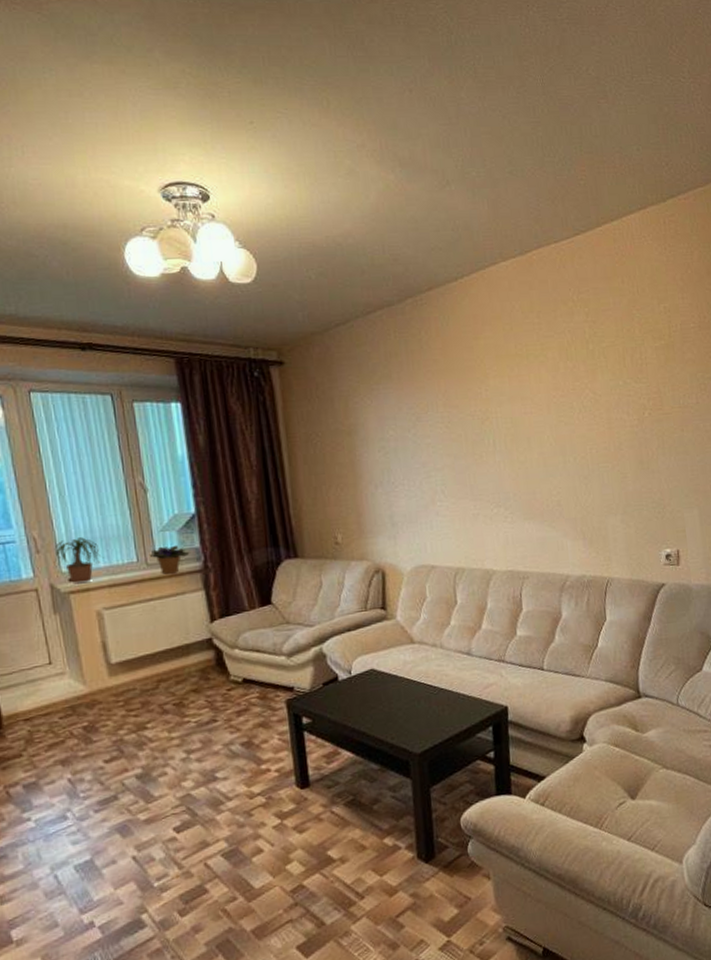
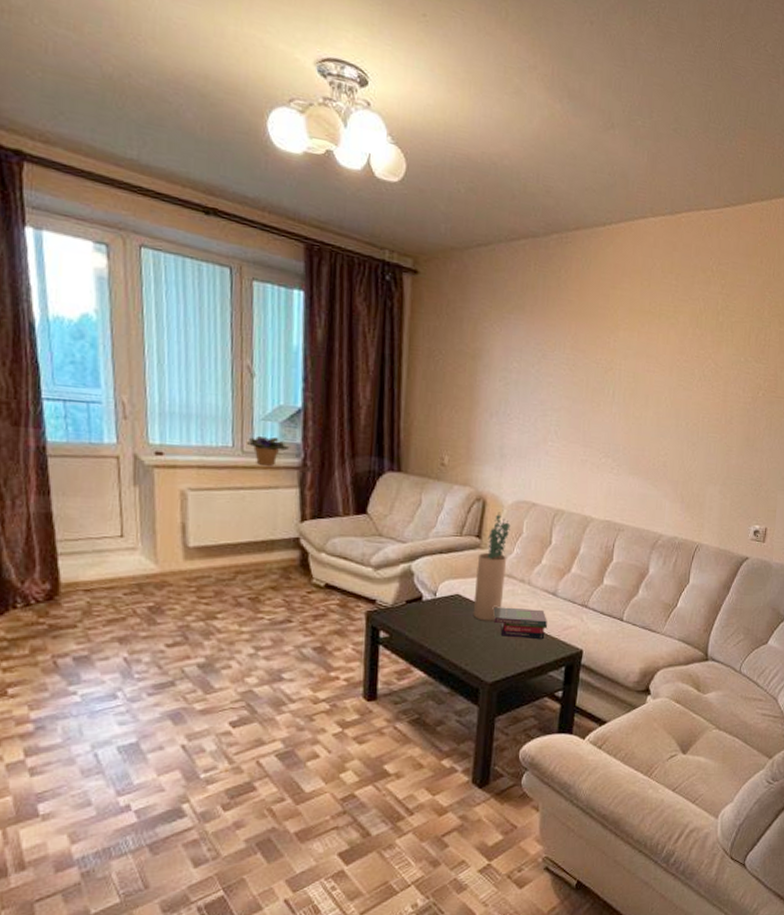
potted plant: present [54,537,104,584] -> none [141,410,197,460]
vase: none [385,580,418,692] -> present [473,512,511,621]
books: none [410,671,468,705] -> present [493,606,548,639]

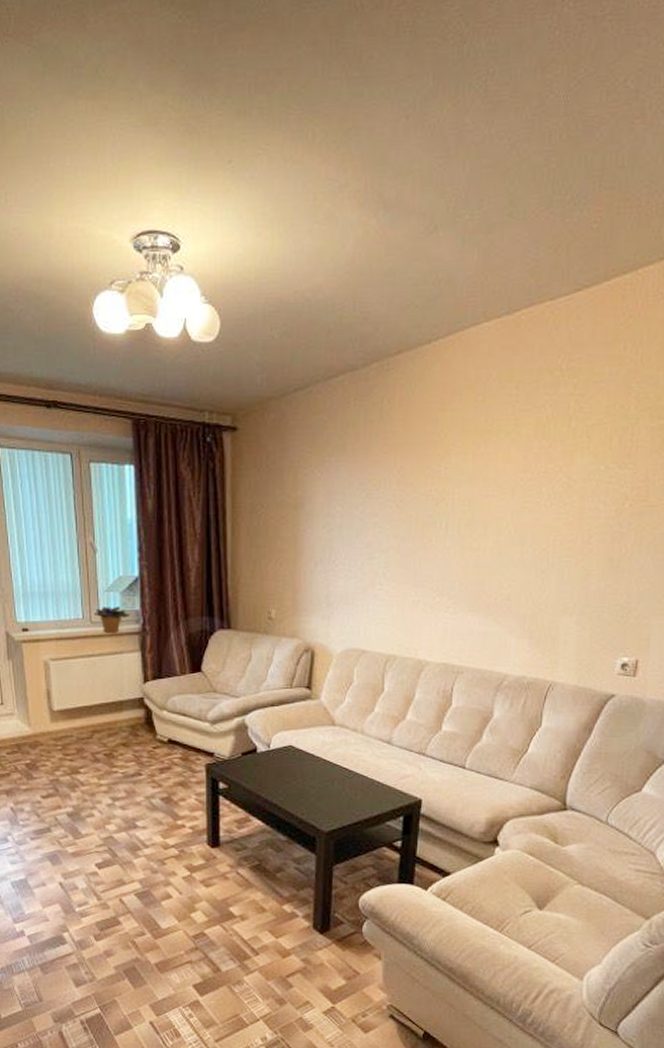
vase: present [473,512,511,621] -> none [306,662,340,771]
books: present [493,606,548,639] -> none [326,757,384,788]

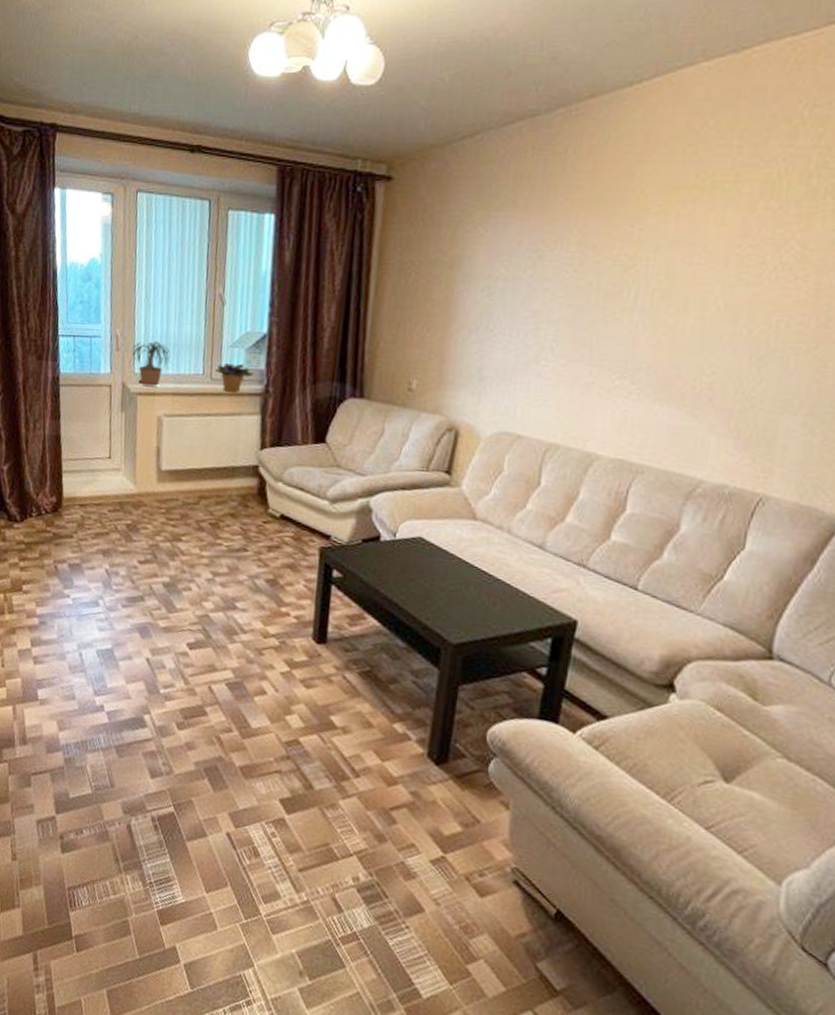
potted plant: none [10,591,54,634] -> present [129,341,173,387]

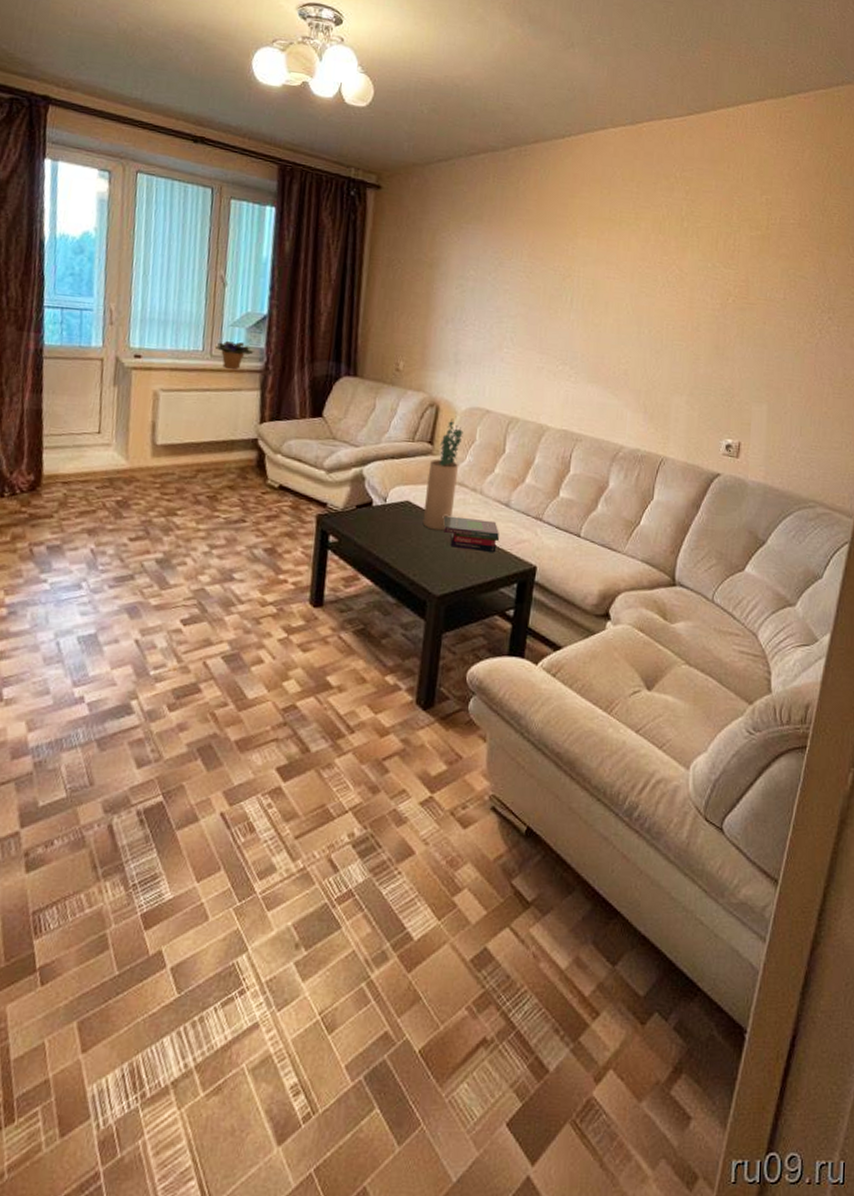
potted plant: present [129,341,173,387] -> none [124,317,172,362]
vase: none [437,444,488,573] -> present [422,418,463,531]
books: none [461,555,531,600] -> present [443,515,500,552]

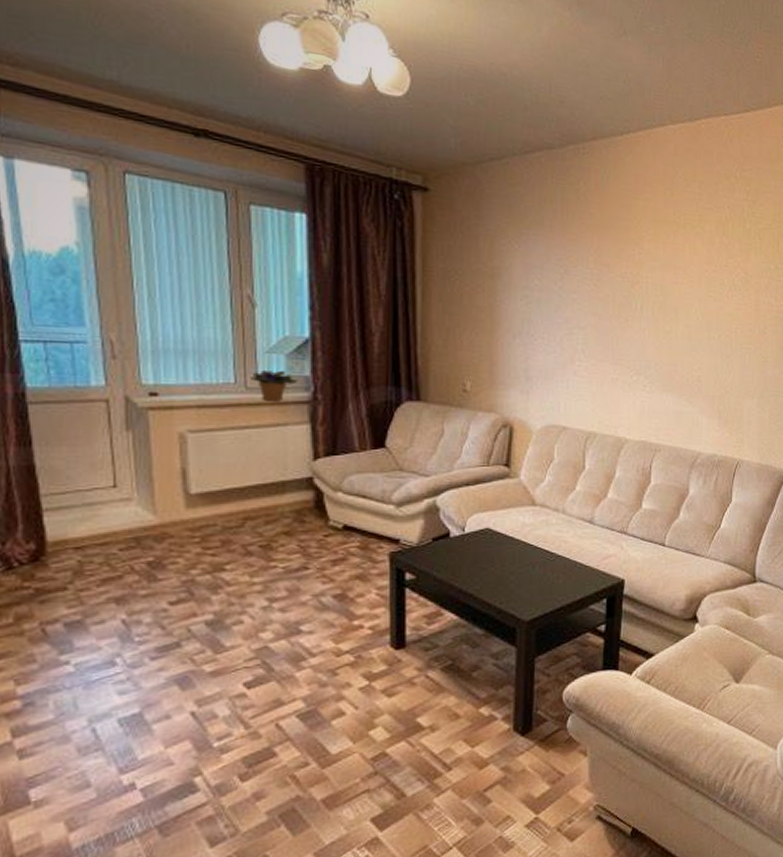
vase: present [422,418,463,531] -> none [505,438,541,555]
books: present [443,515,500,552] -> none [527,538,586,571]

